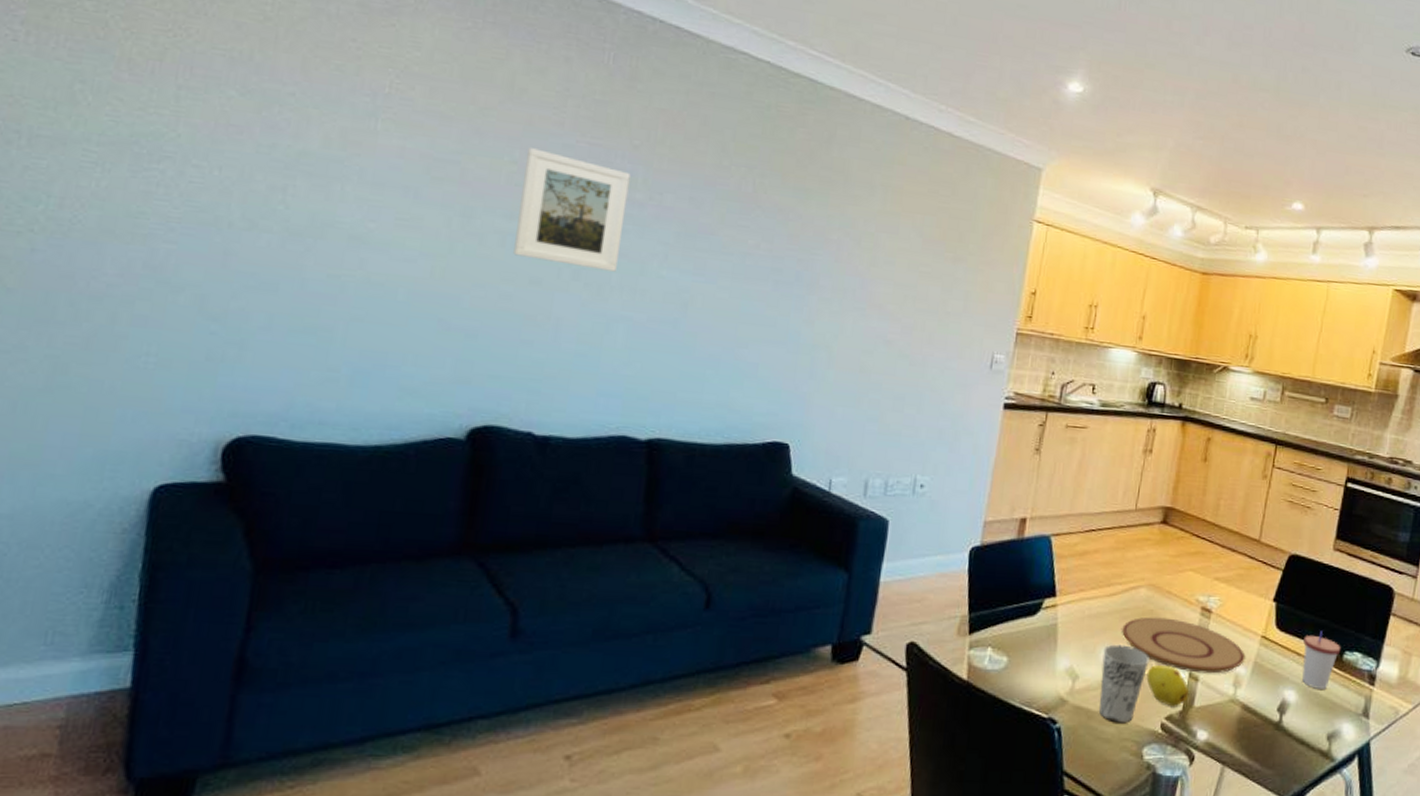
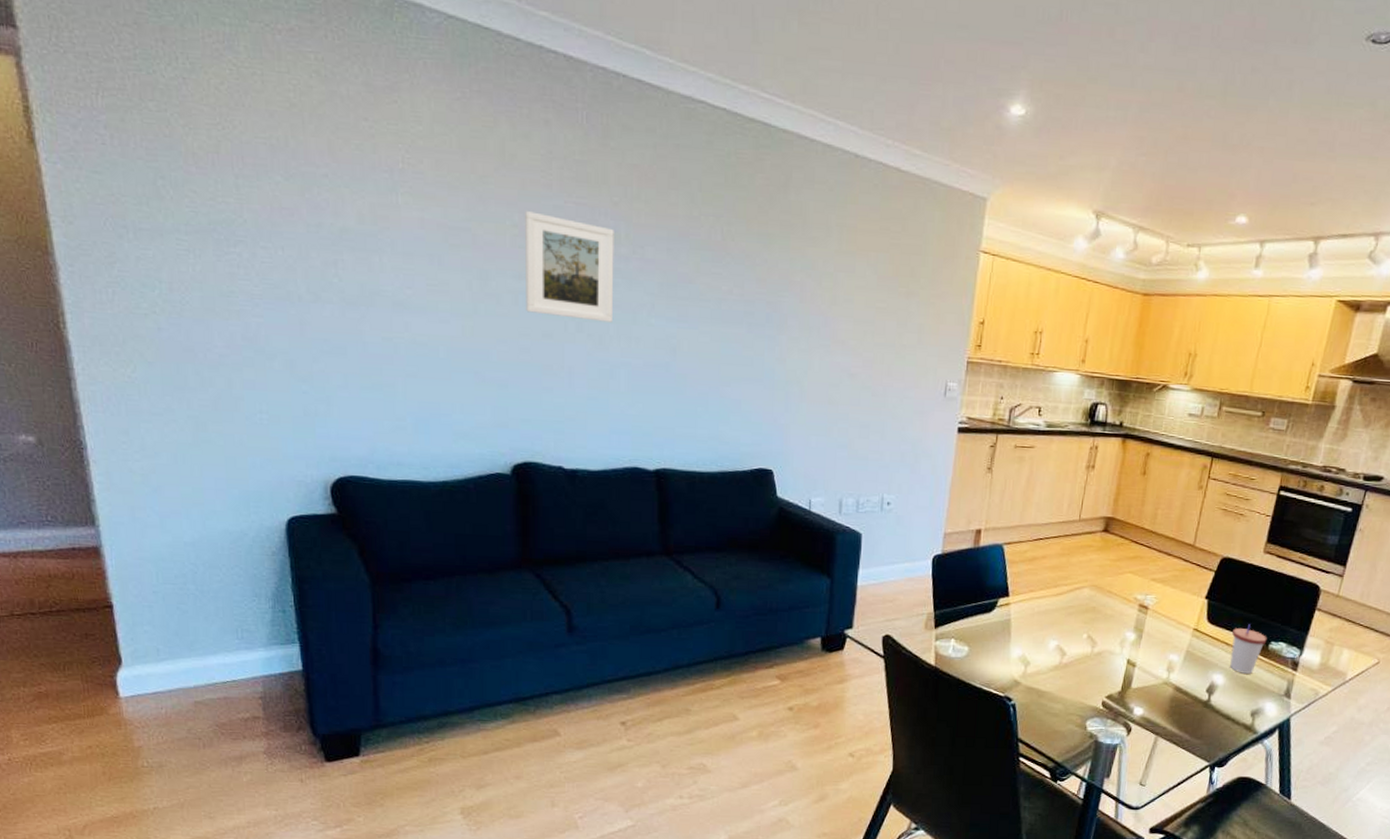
cup: present [1098,644,1149,724] -> none [1048,636,1092,701]
plate: present [1122,617,1245,674] -> none [1068,613,1178,661]
fruit: present [1146,665,1190,708] -> none [1089,654,1128,689]

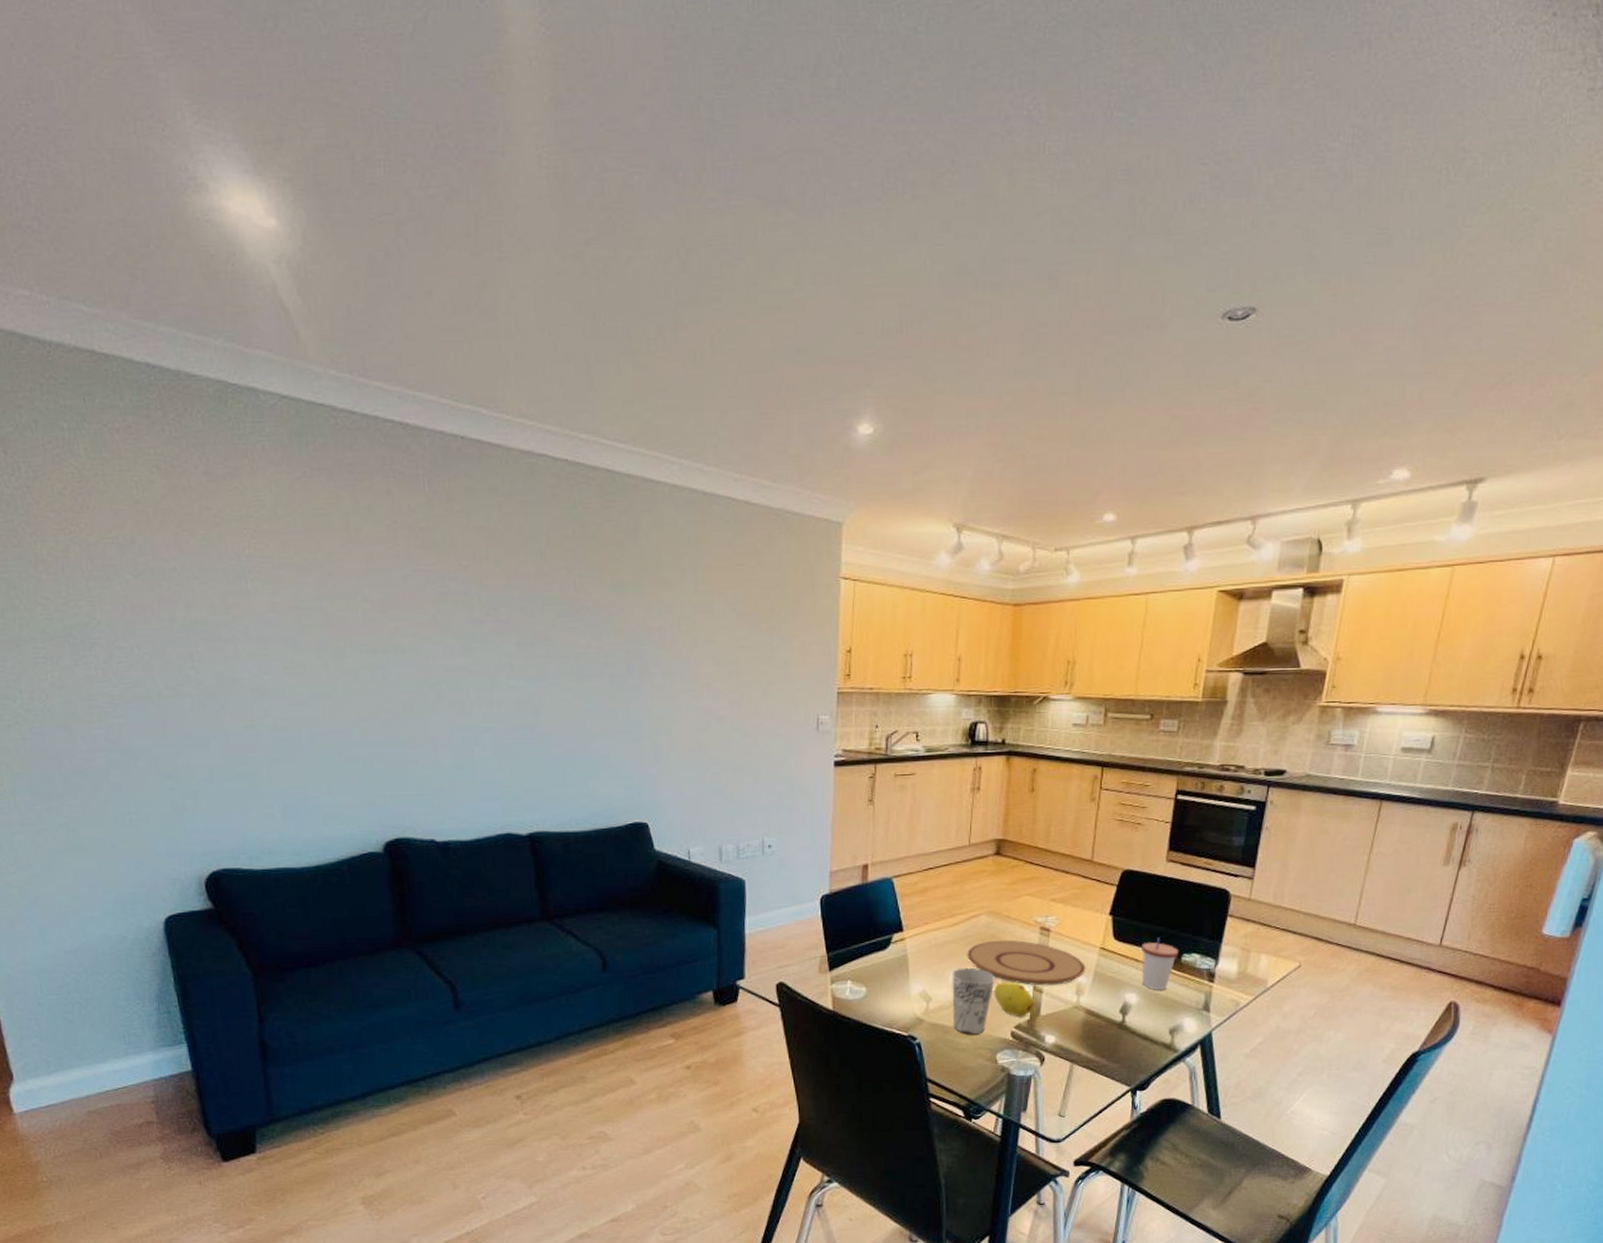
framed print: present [525,211,614,323] -> none [375,584,472,689]
cup: none [1048,636,1092,701] -> present [952,967,995,1035]
plate: none [1068,613,1178,661] -> present [967,940,1086,986]
fruit: none [1089,654,1128,689] -> present [994,982,1035,1018]

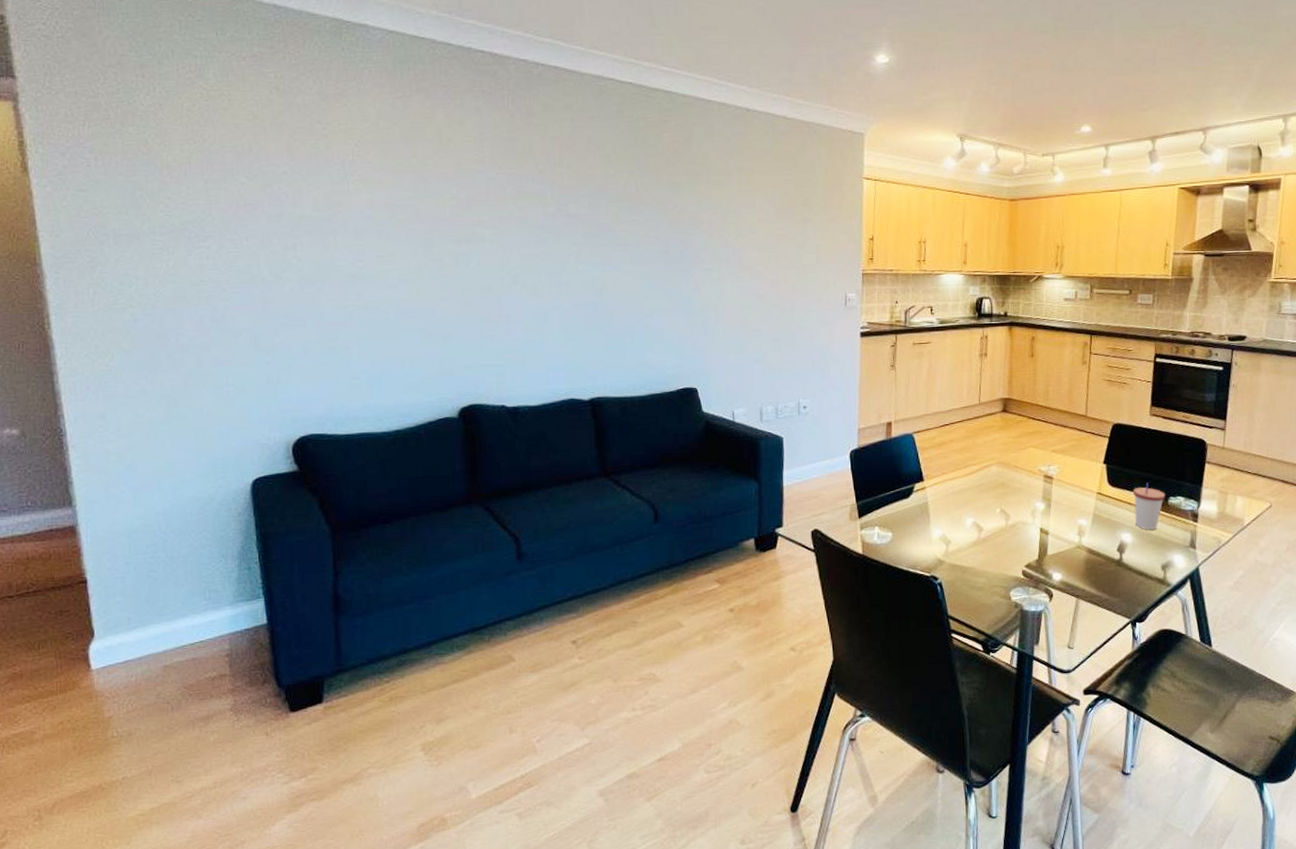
cup: present [952,967,995,1035] -> none [968,512,1006,574]
plate: present [967,940,1086,986] -> none [981,487,1086,528]
fruit: present [994,982,1035,1018] -> none [1005,525,1043,557]

